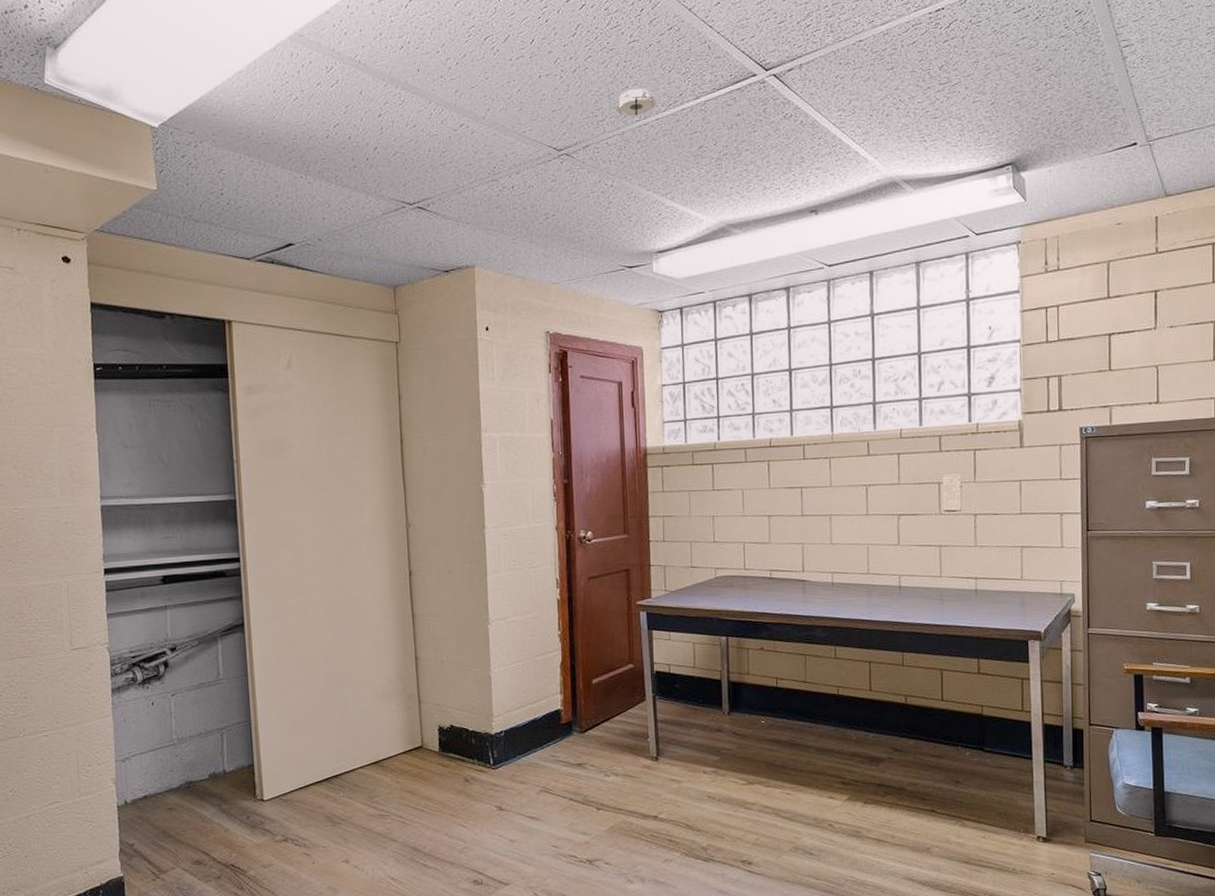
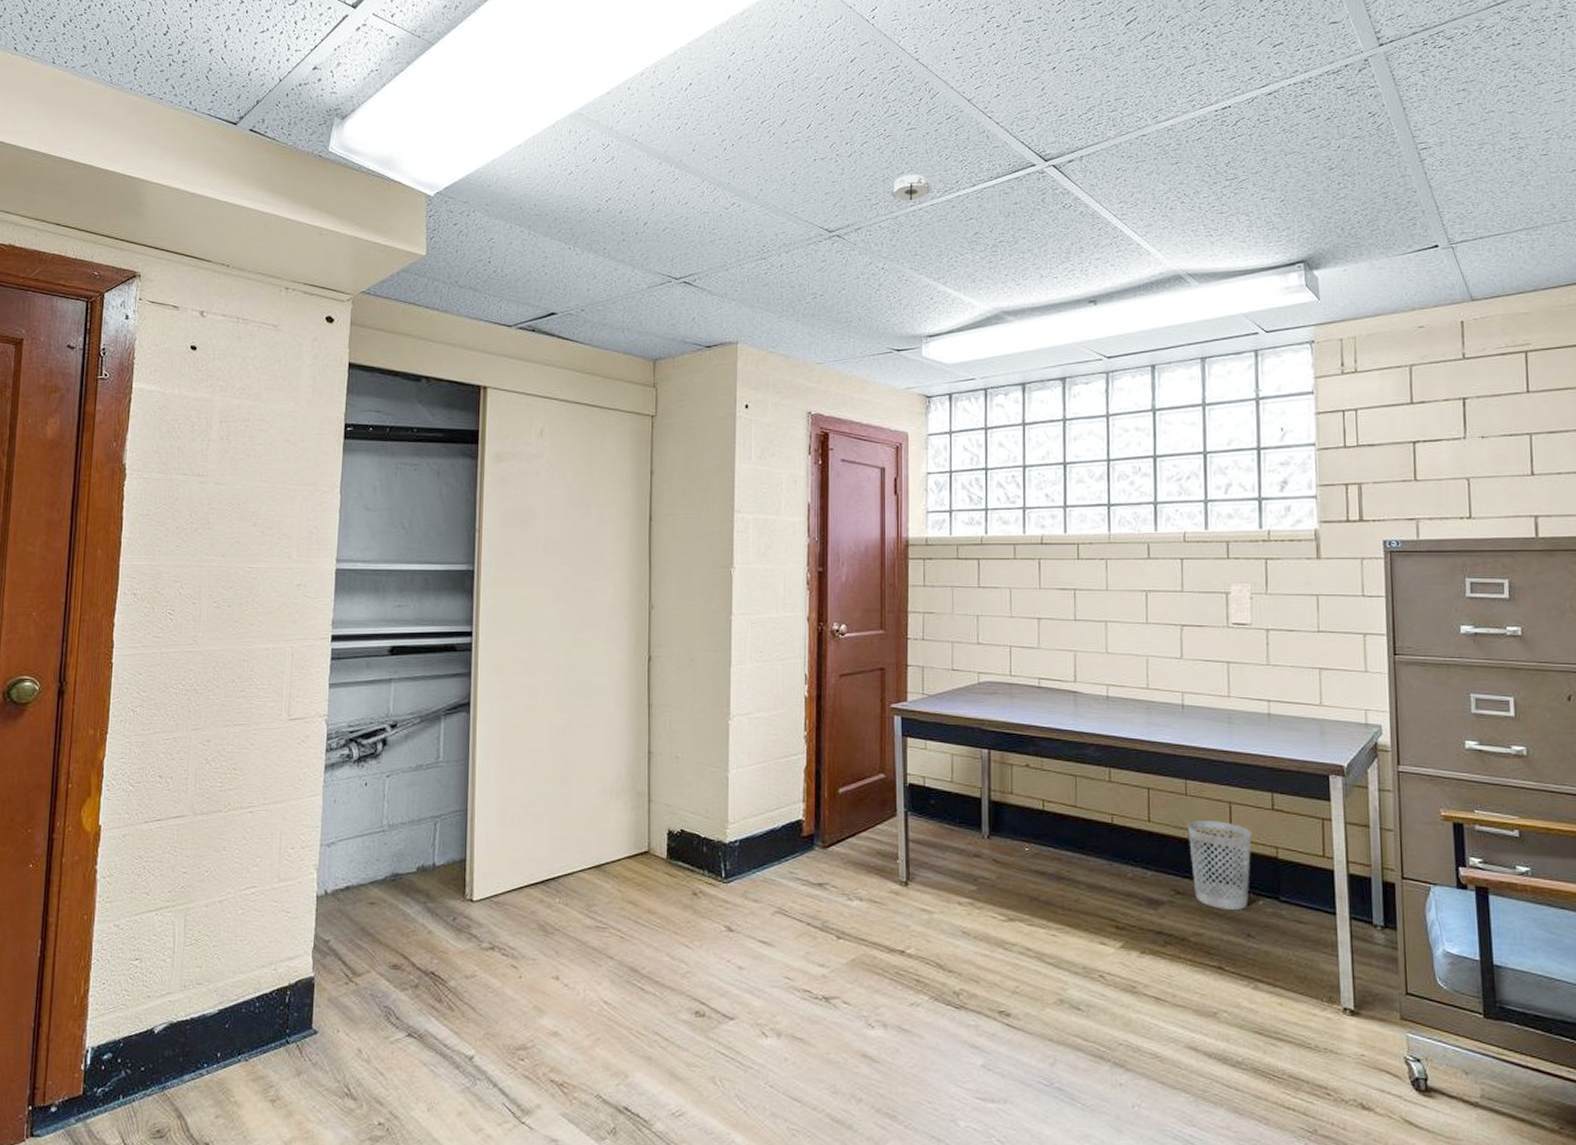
wastebasket: none [904,686,960,762] -> present [1187,821,1252,910]

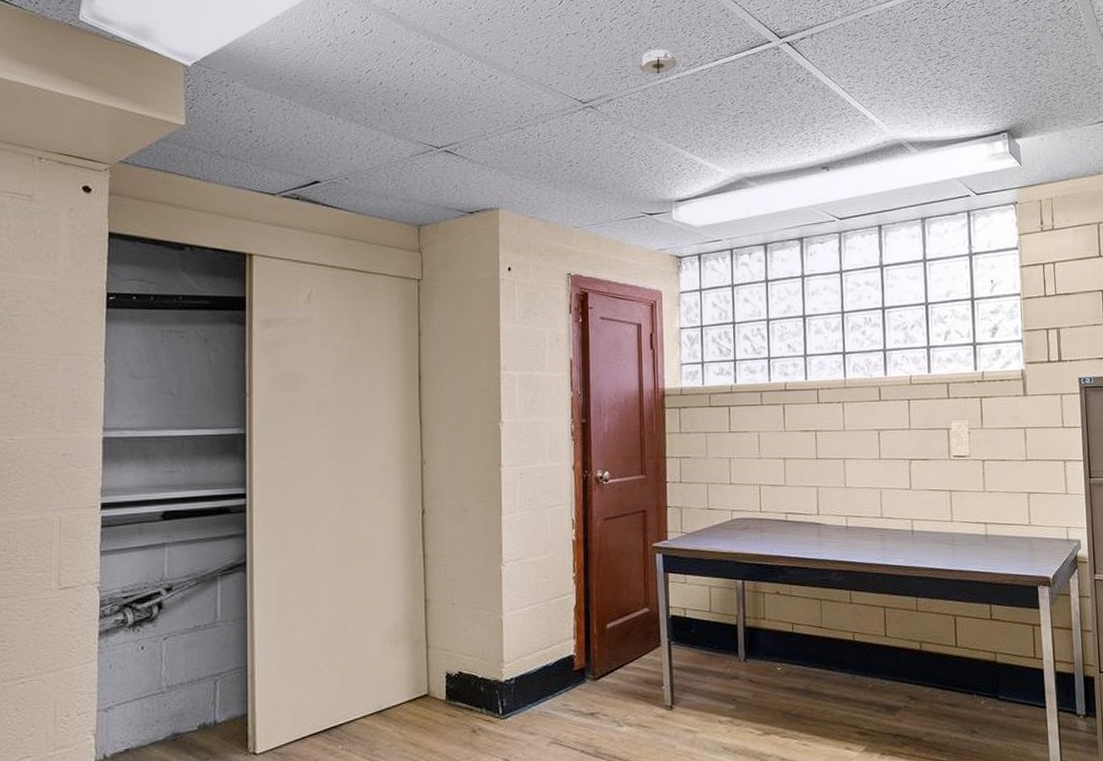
wastebasket: present [1187,821,1252,910] -> none [919,632,974,711]

